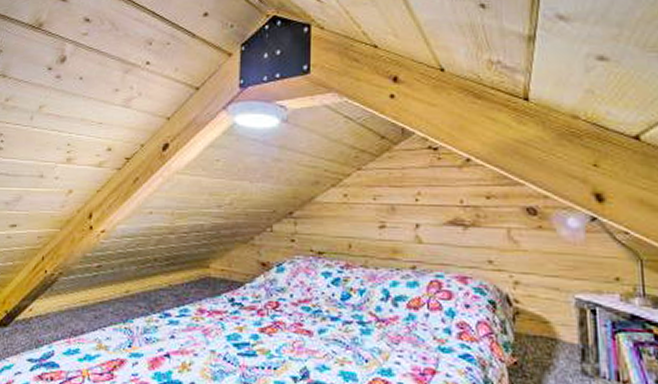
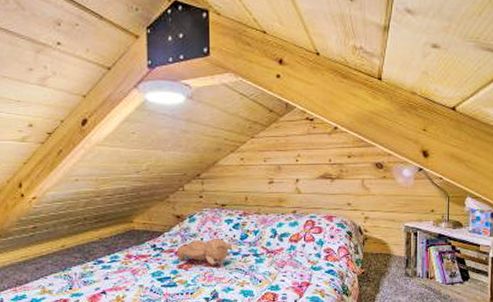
teddy bear: none [259,295,331,334] -> present [177,239,233,266]

